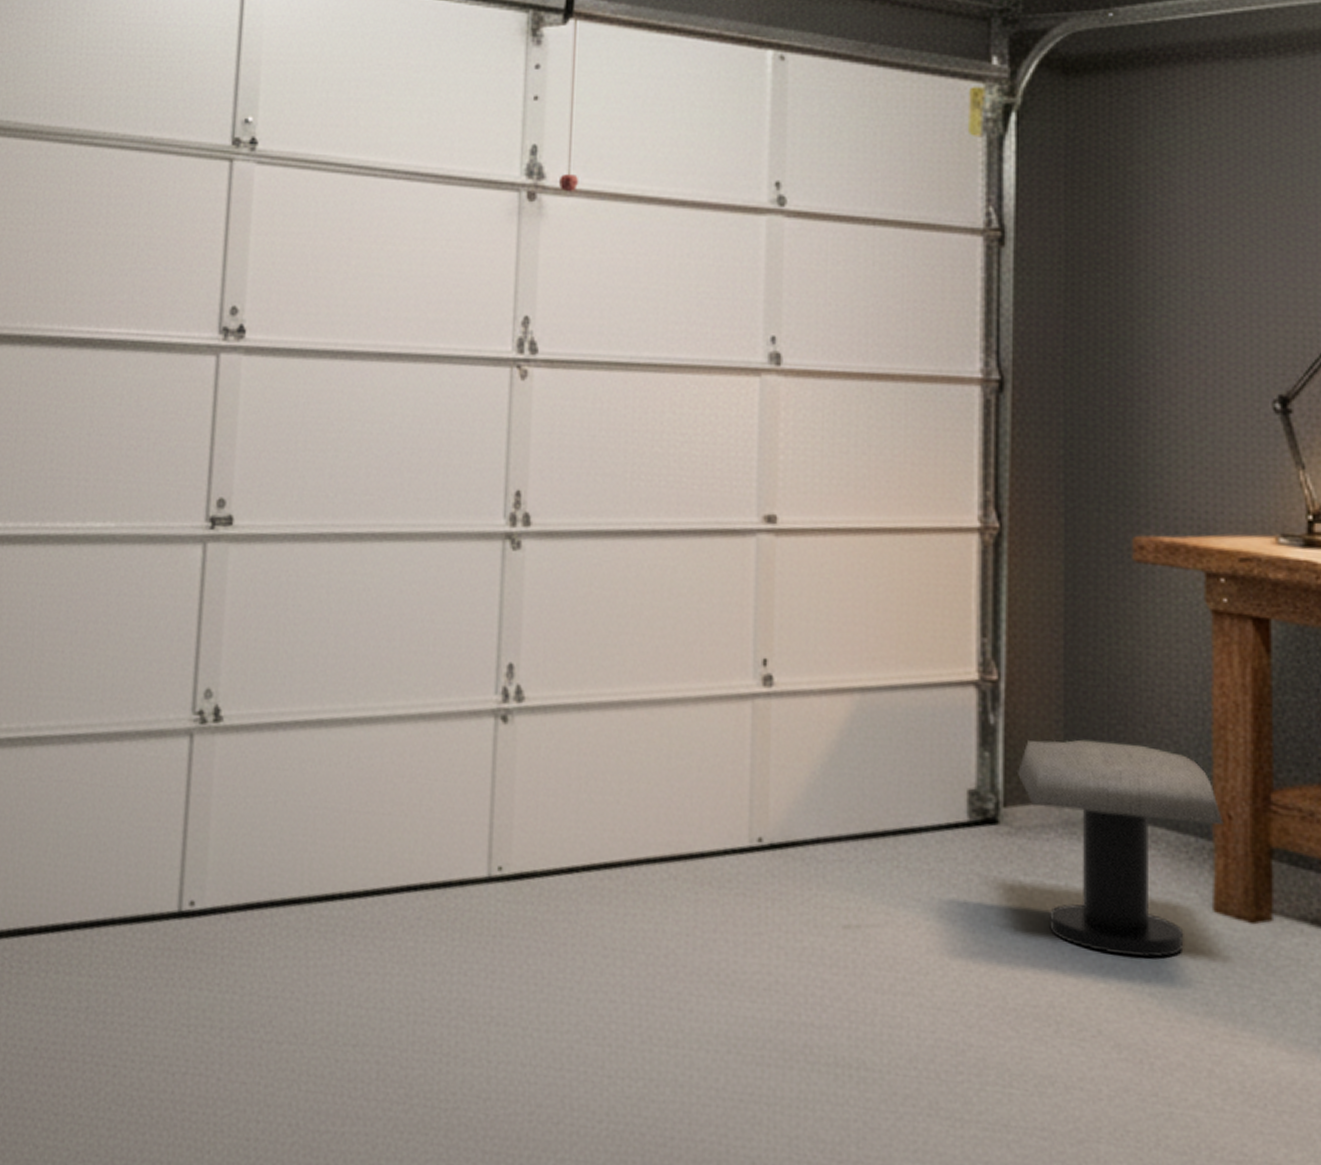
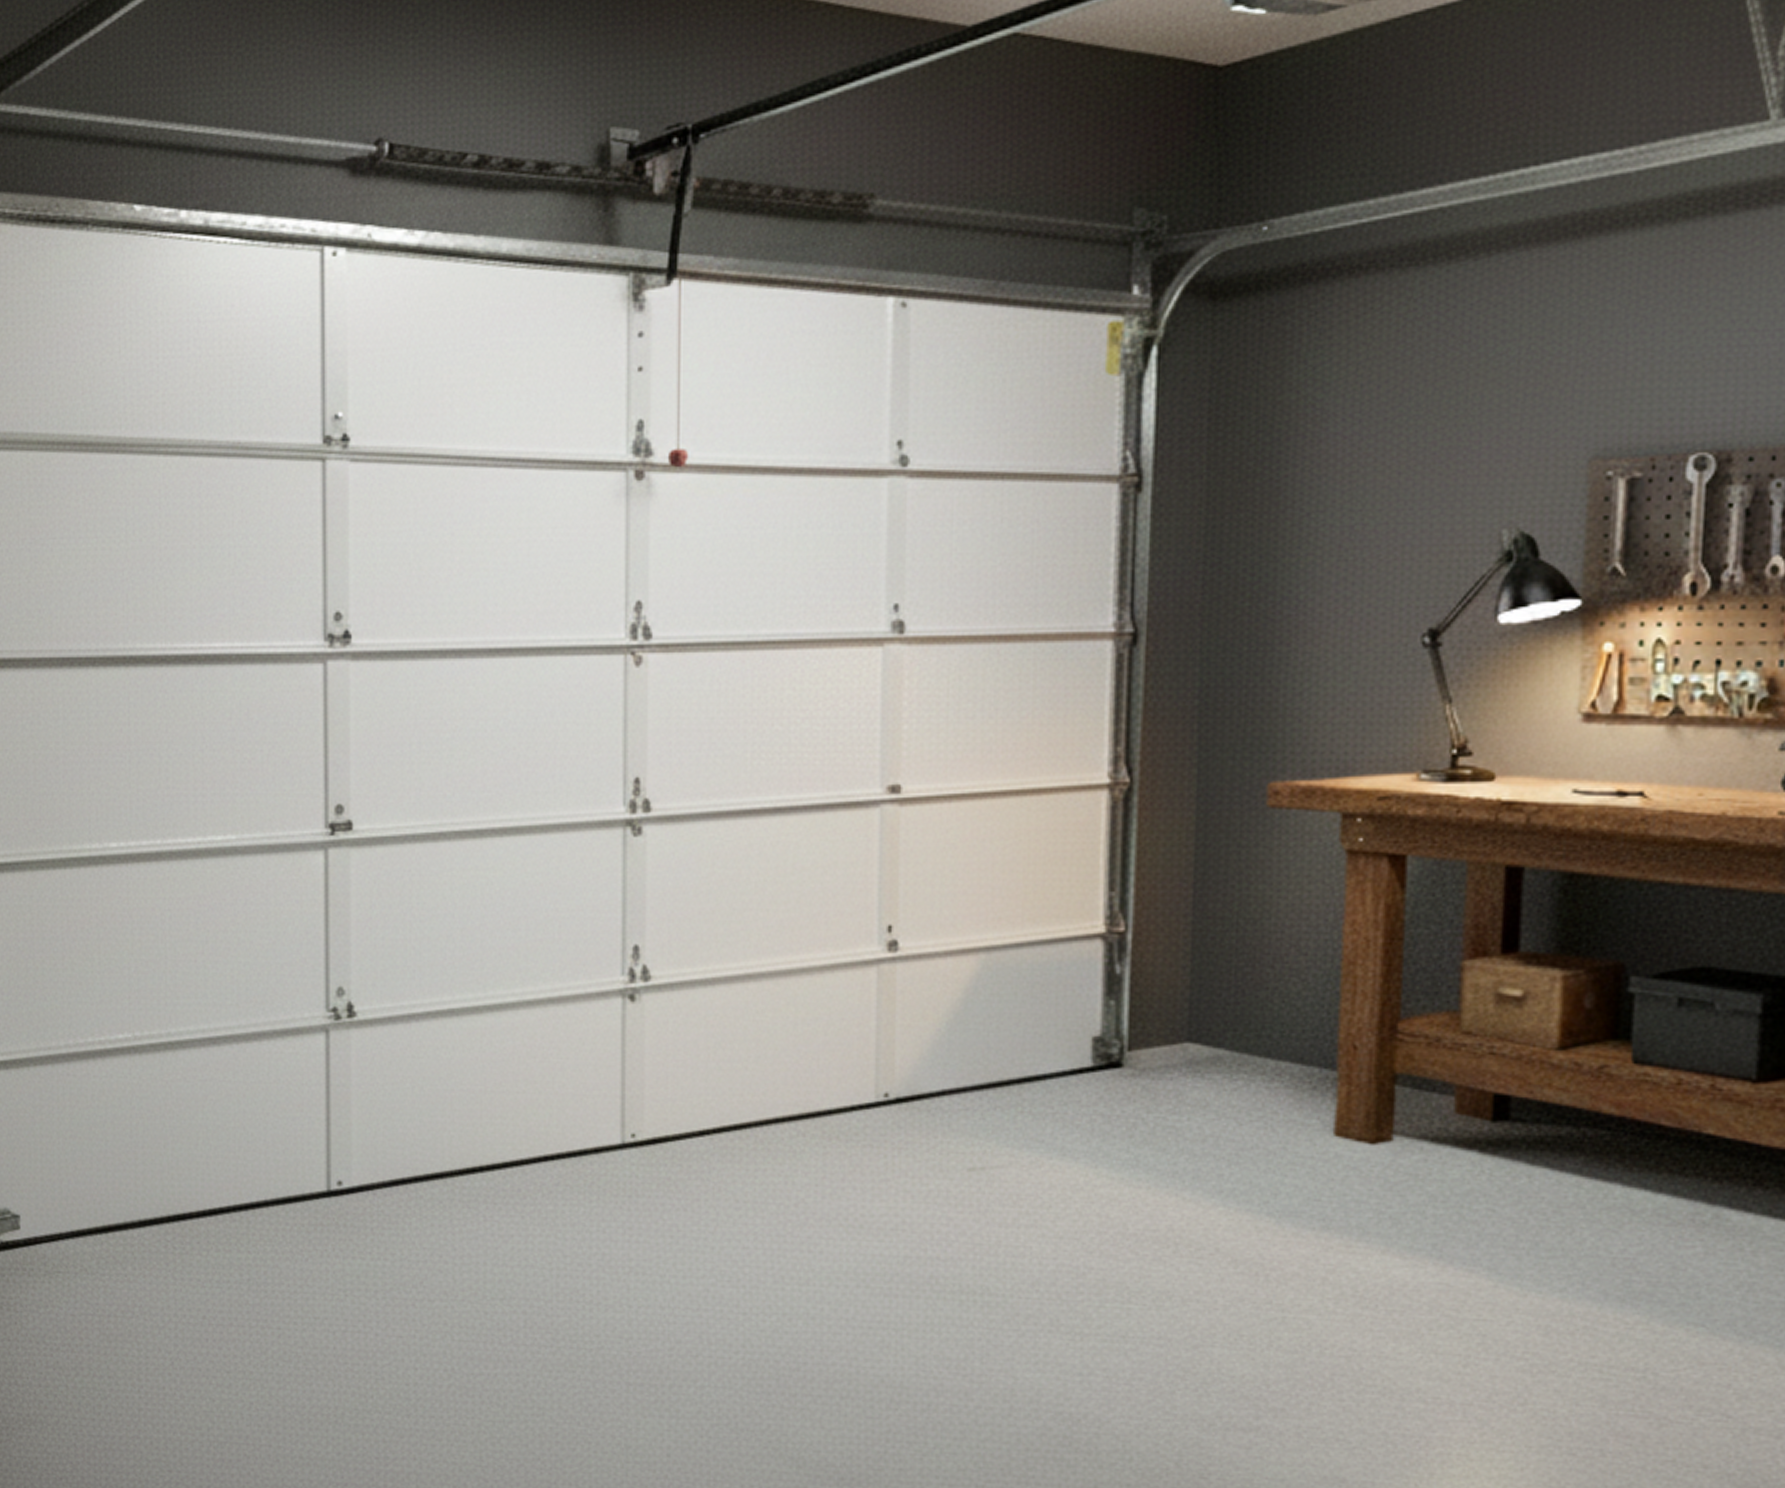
stool: present [1016,739,1224,958] -> none [1142,983,1349,1181]

